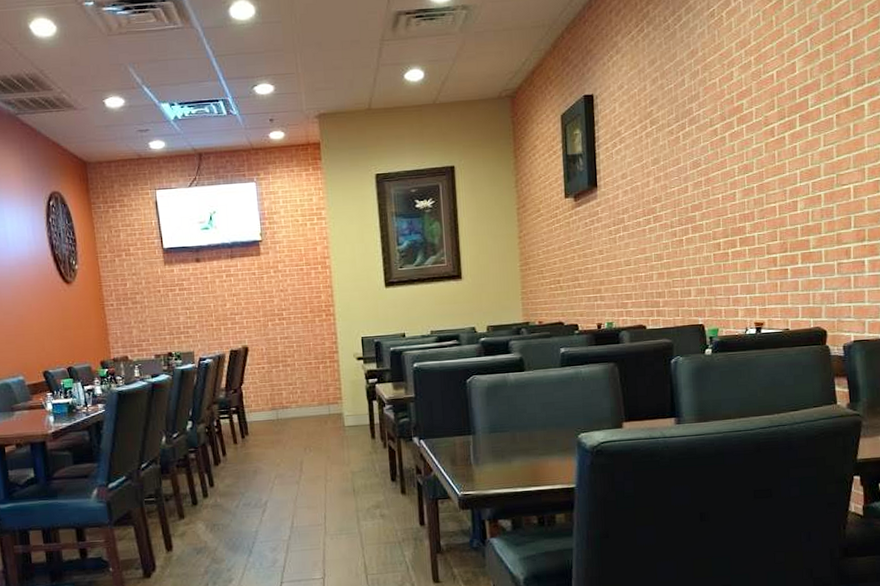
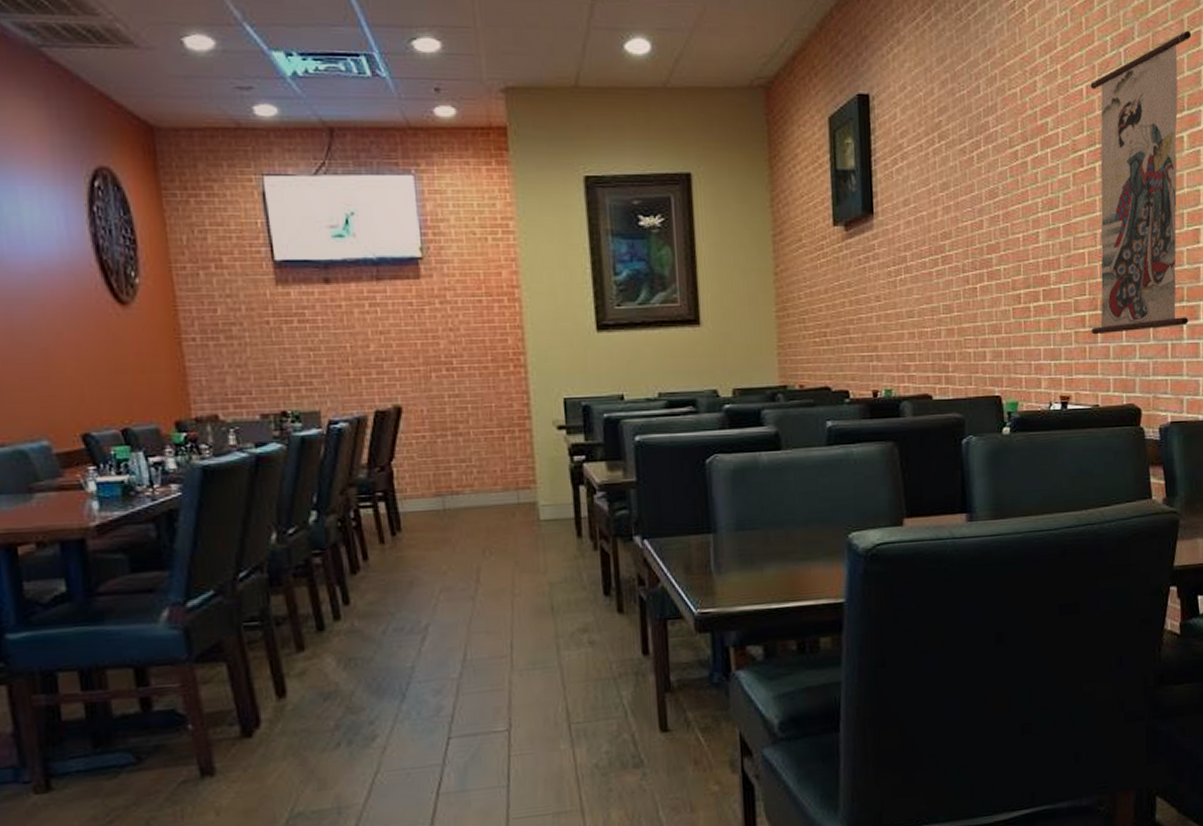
wall scroll: none [780,11,872,272] -> present [1090,17,1192,335]

